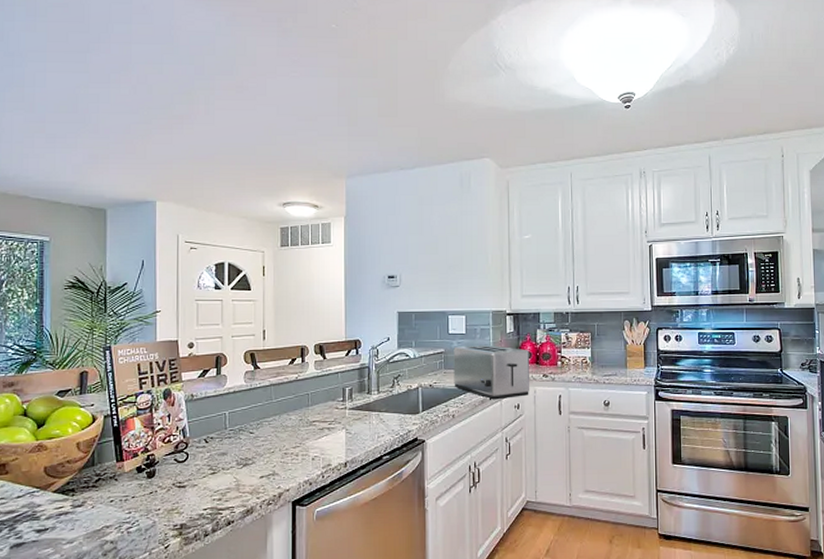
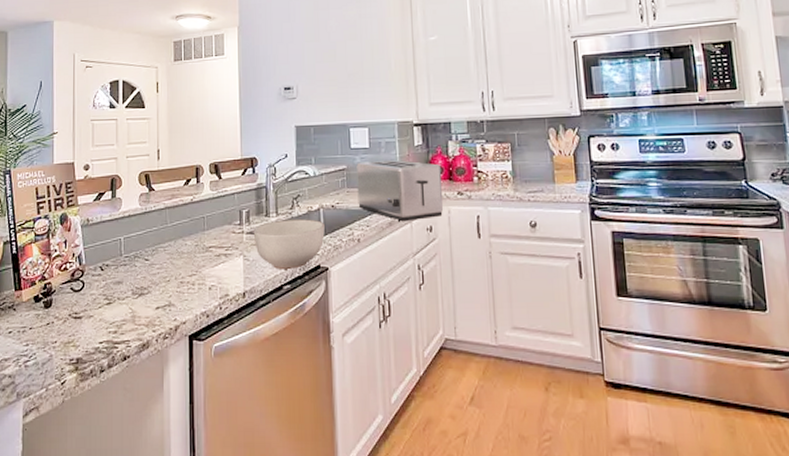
bowl: none [355,397,422,441] -> present [253,219,325,269]

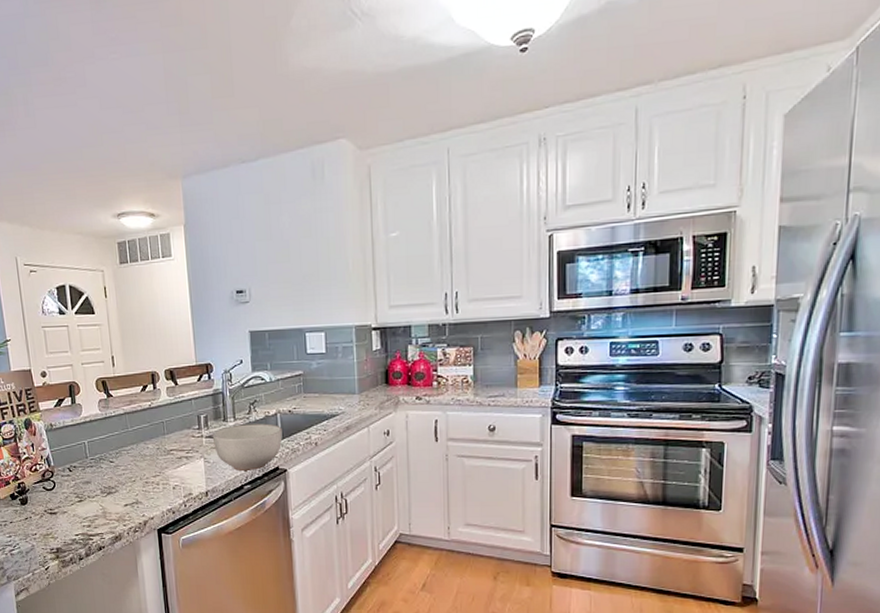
toaster: present [356,159,443,222] -> none [313,364,400,426]

